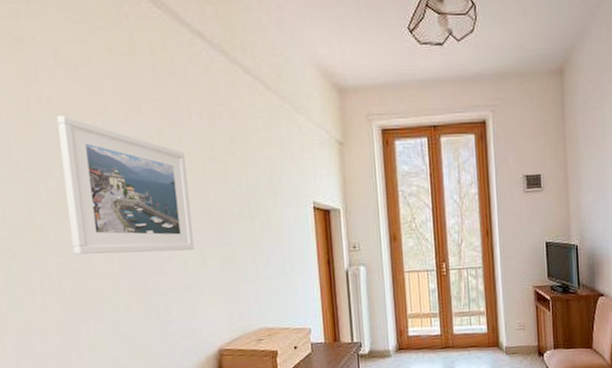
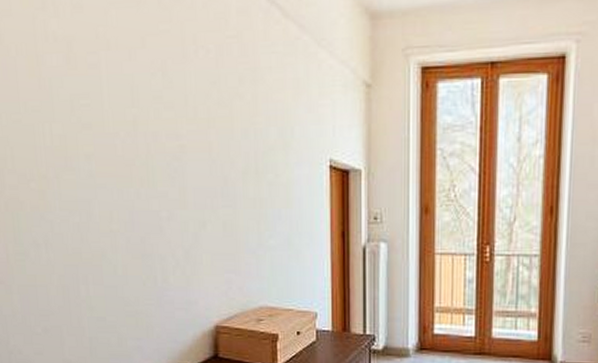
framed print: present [57,115,195,255] -> none [62,51,195,211]

